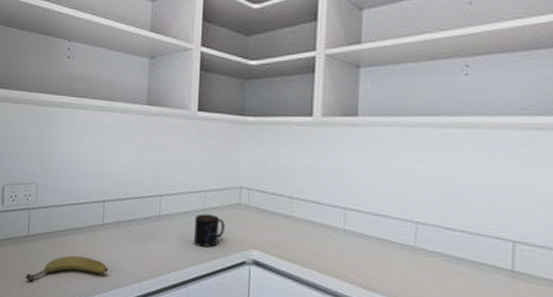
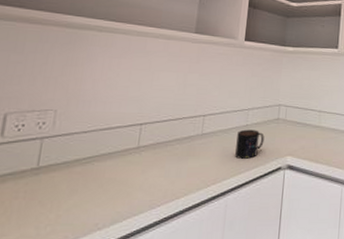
fruit: present [25,255,109,282] -> none [27,183,142,220]

